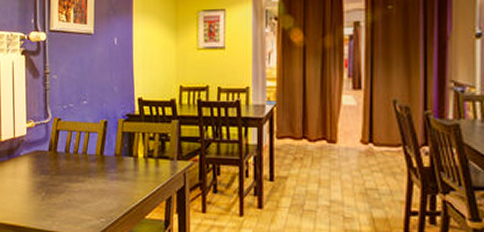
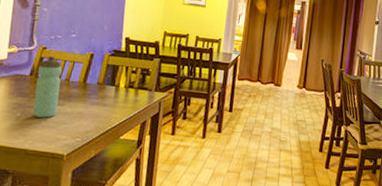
water bottle: none [56,127,79,197] -> present [32,55,62,118]

